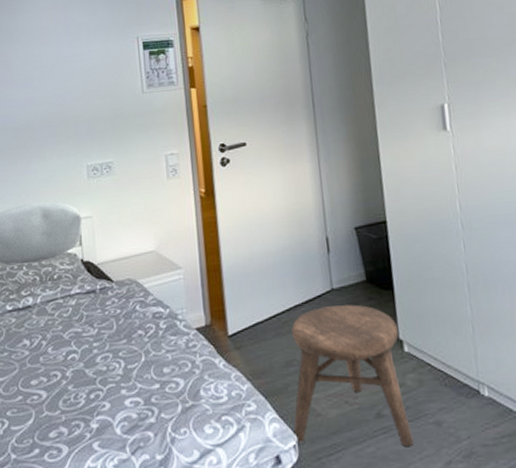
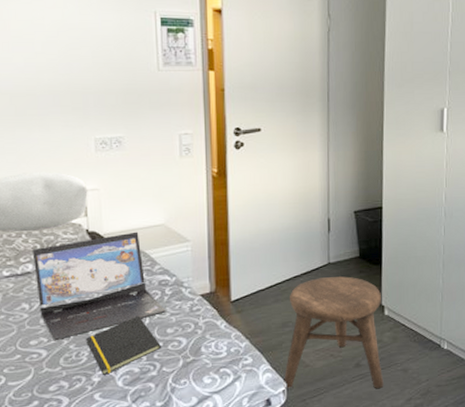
laptop: none [32,259,162,380] -> present [32,231,166,340]
notepad: none [82,353,158,421] -> present [85,315,161,375]

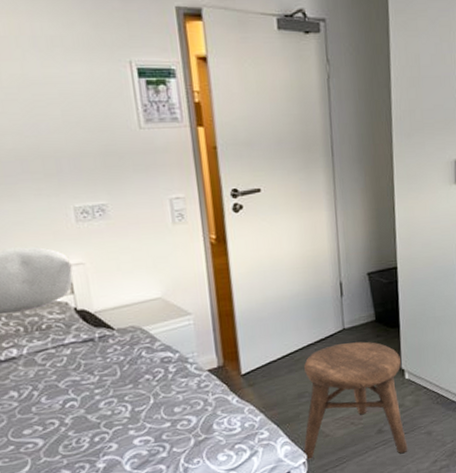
laptop: present [32,231,166,340] -> none [14,307,172,428]
notepad: present [85,315,161,375] -> none [84,396,169,460]

